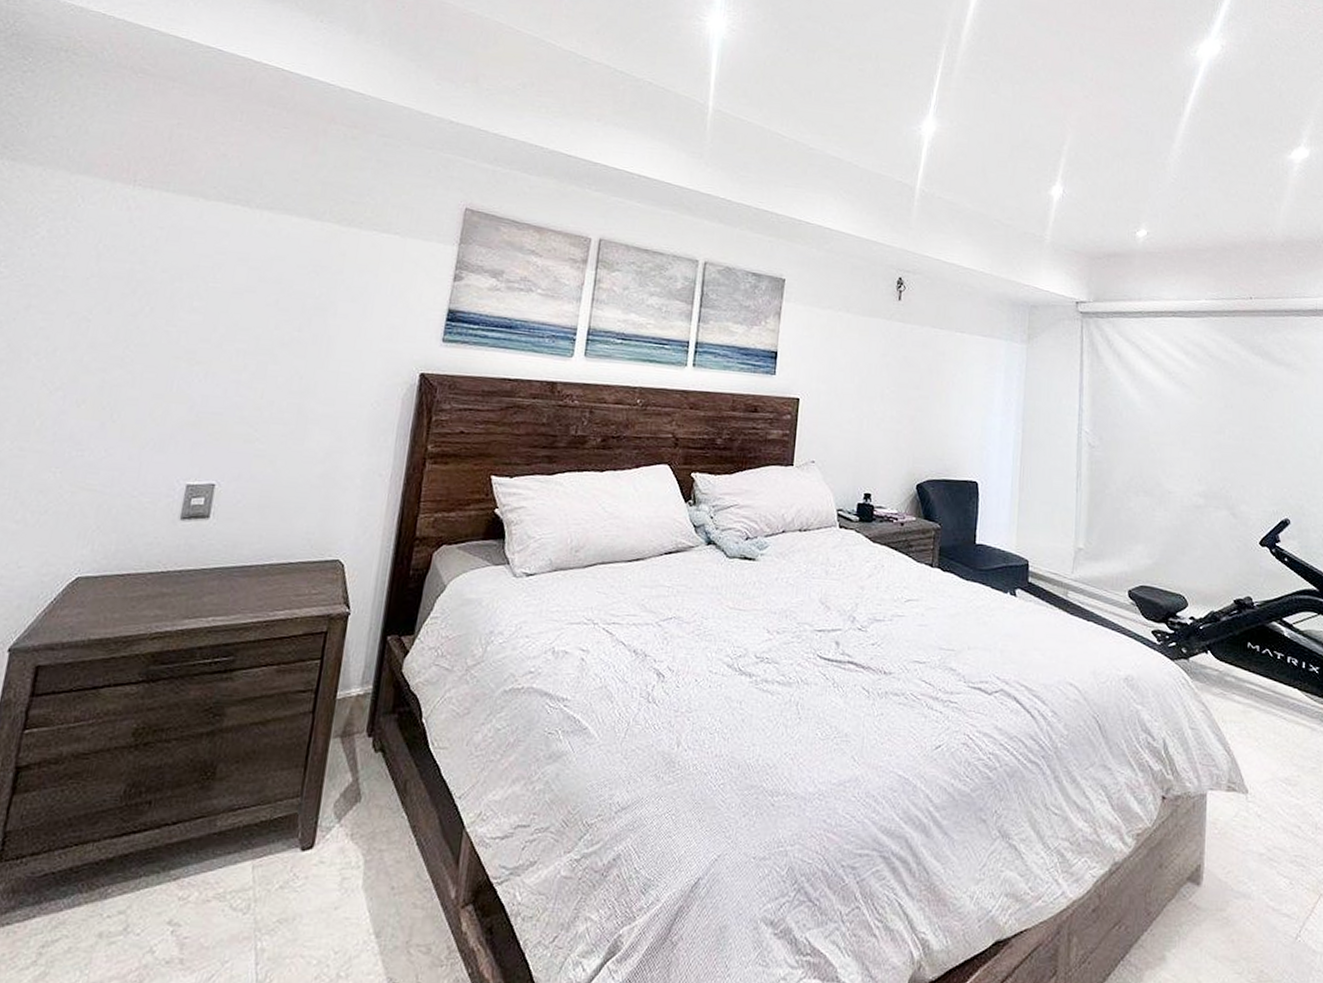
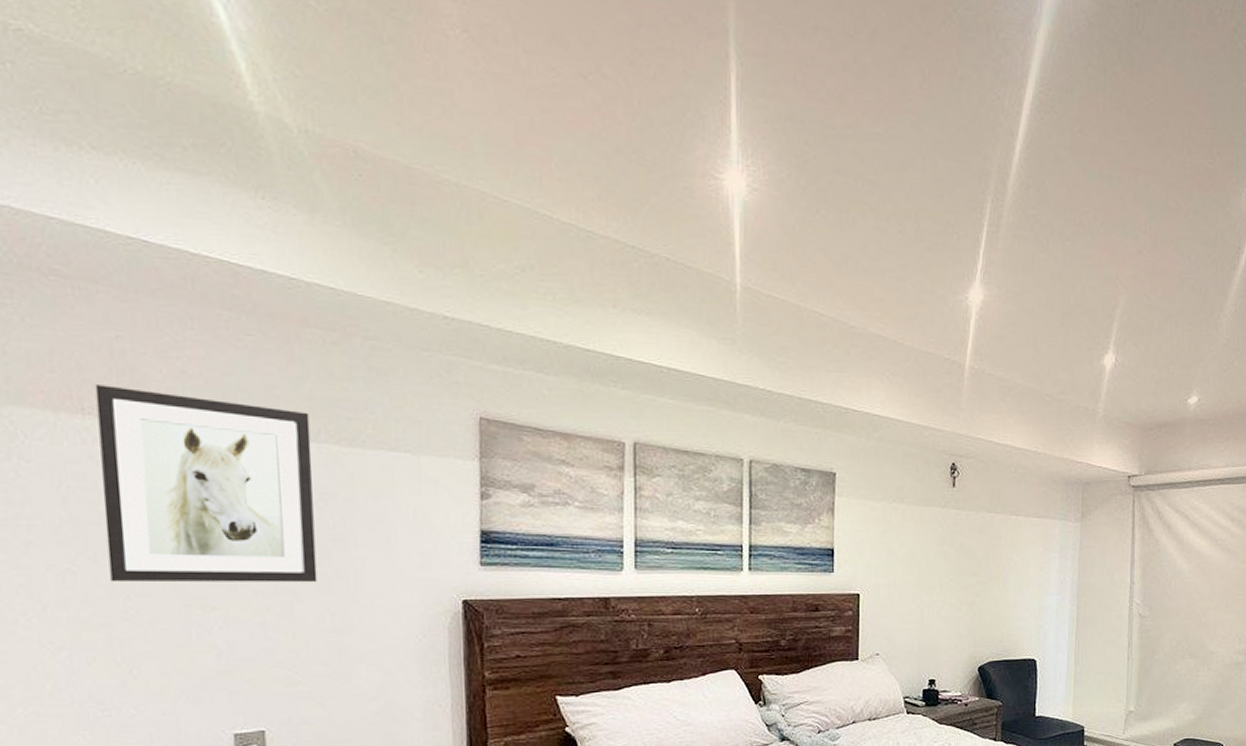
wall art: none [117,161,320,346] -> present [95,385,318,583]

